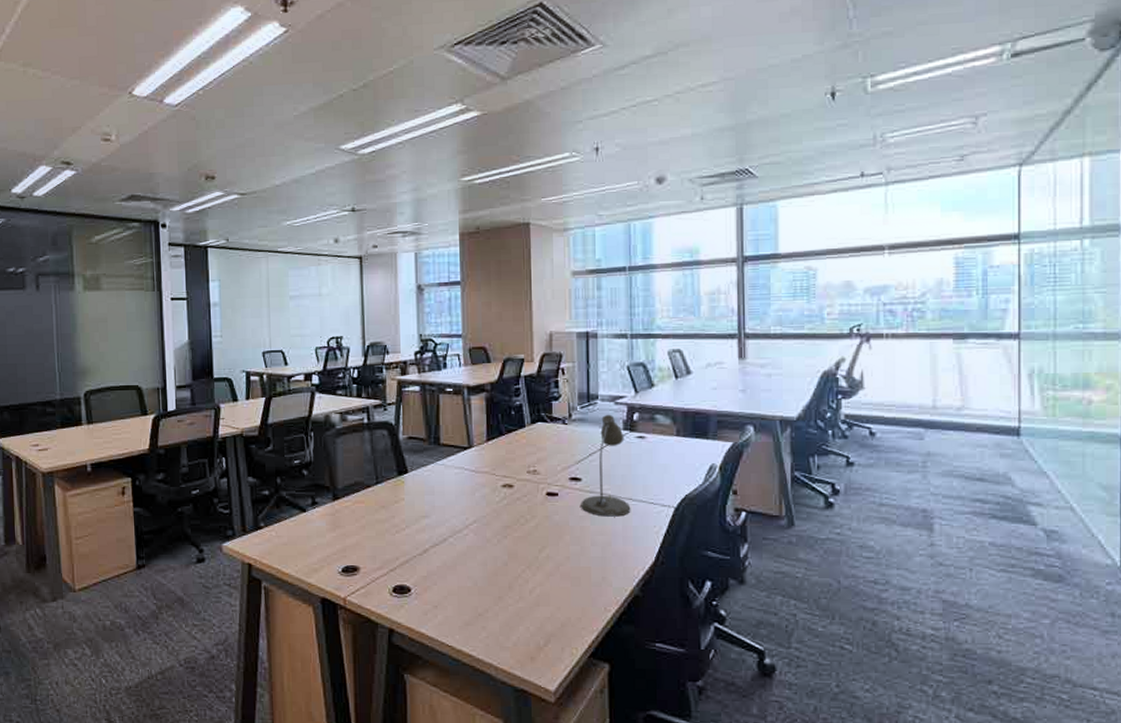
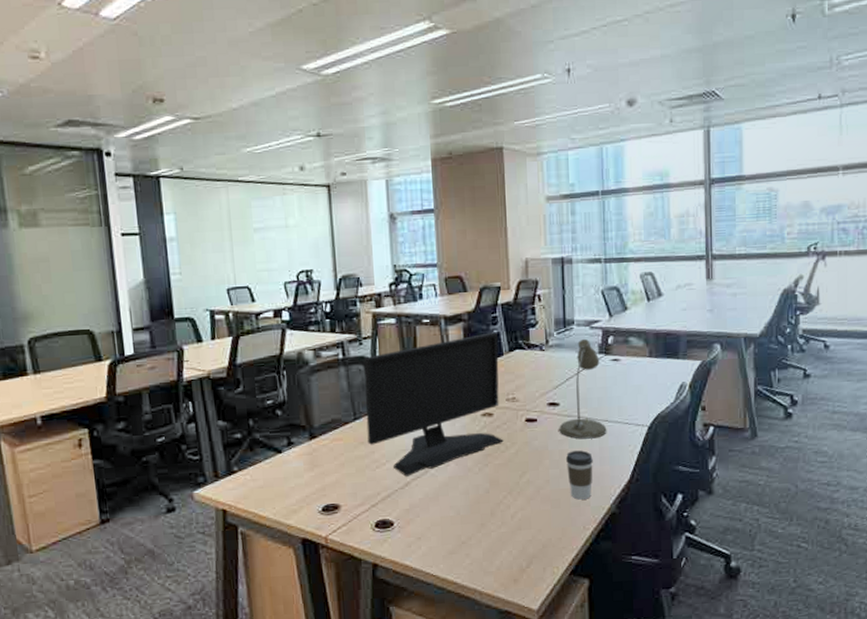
computer monitor: none [387,403,523,543] -> present [364,332,504,477]
coffee cup: none [587,528,616,579] -> present [565,450,593,500]

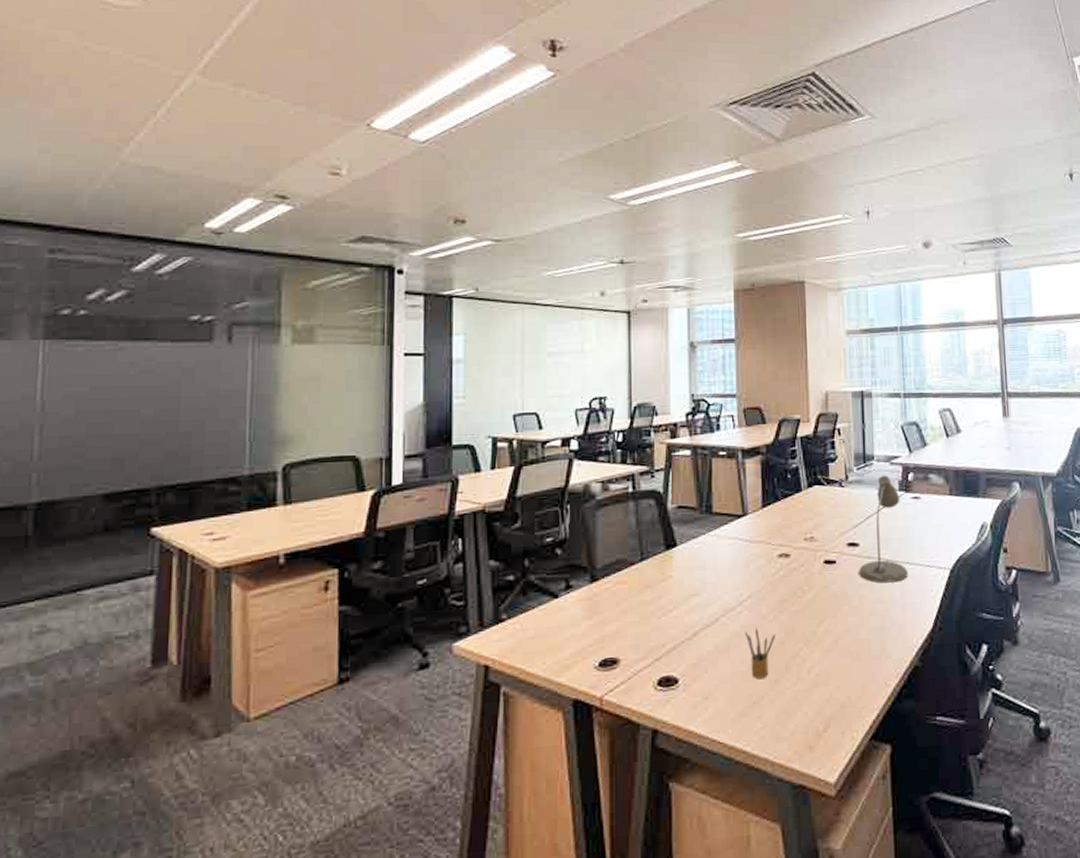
computer monitor: present [364,332,504,477] -> none [654,466,801,626]
pencil box: none [452,479,482,522] -> present [745,628,776,678]
coffee cup: present [565,450,593,500] -> none [865,595,895,652]

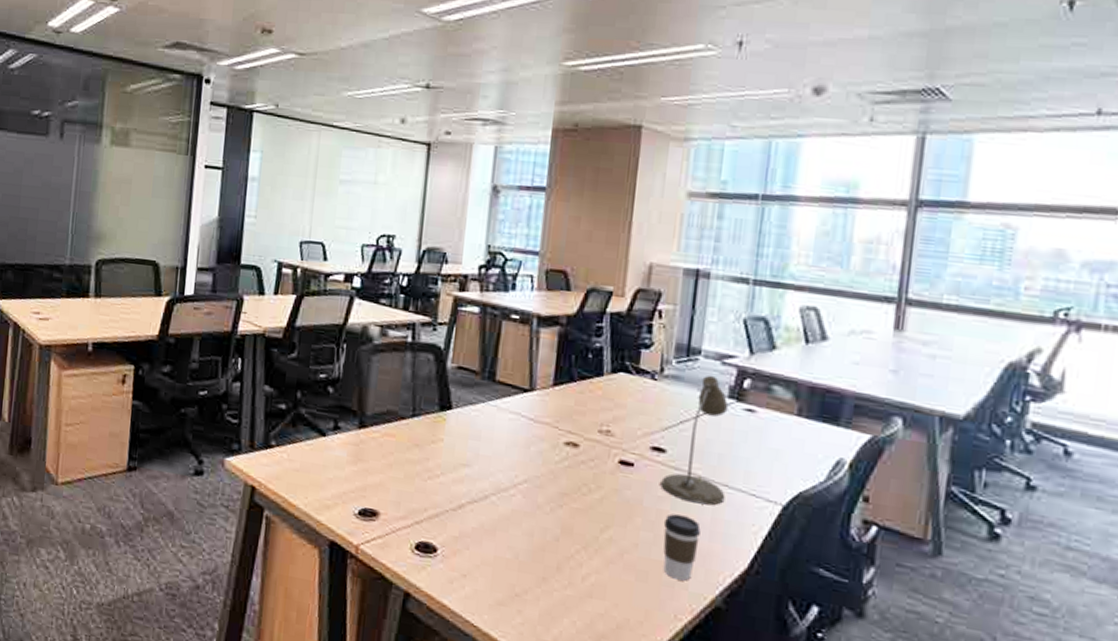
pencil box: present [745,628,776,678] -> none [515,516,551,572]
coffee cup: none [865,595,895,652] -> present [663,513,701,581]

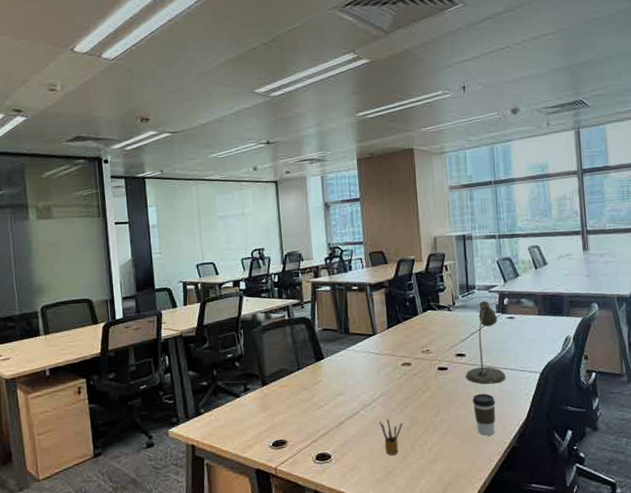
pencil box: none [515,516,551,572] -> present [379,418,403,455]

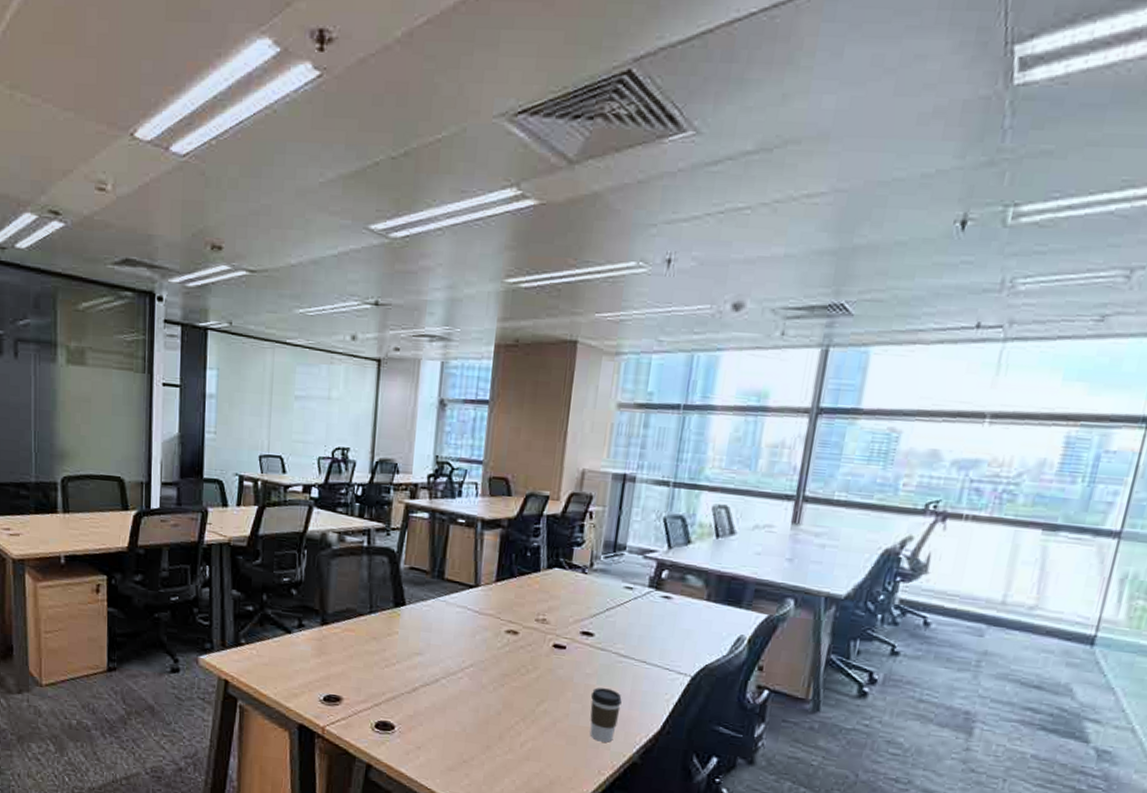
pencil box: present [379,418,403,455] -> none [462,695,494,742]
desk lamp: present [466,300,506,384] -> none [589,567,649,679]

